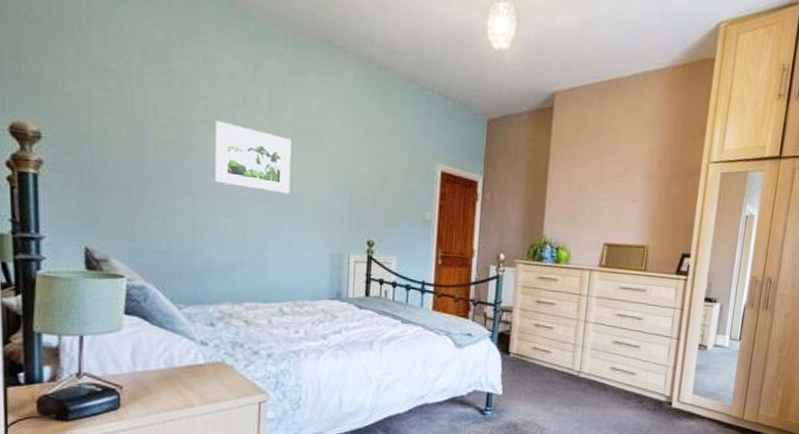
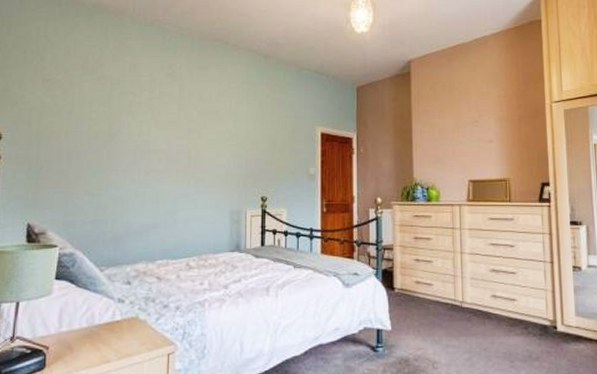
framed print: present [215,120,292,194] -> none [135,111,197,164]

